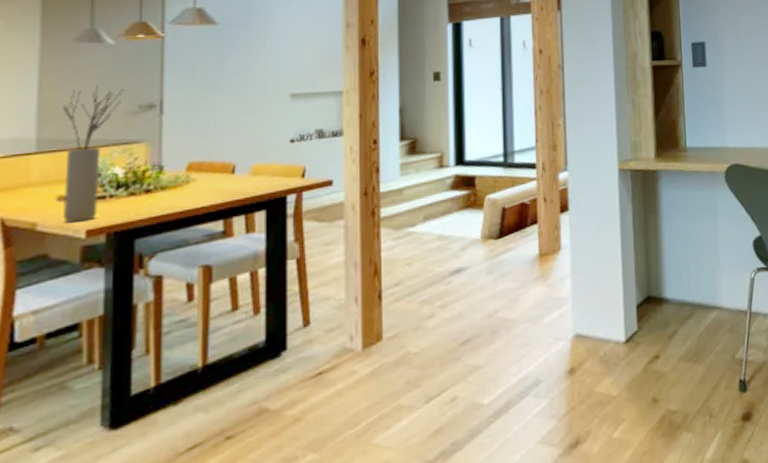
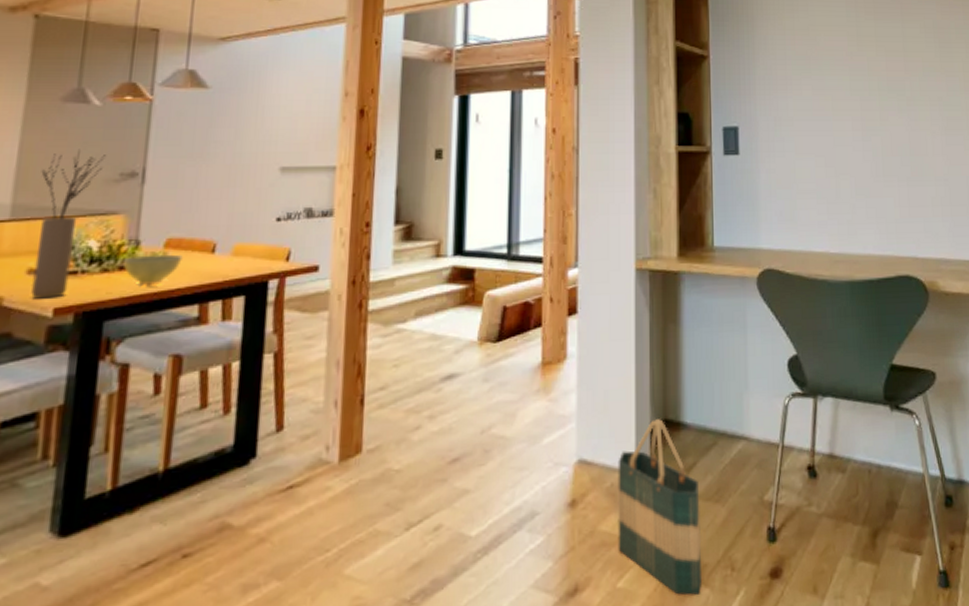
bowl: none [148,176,205,206] -> present [123,254,183,285]
tote bag: none [609,295,685,441] -> present [618,418,702,596]

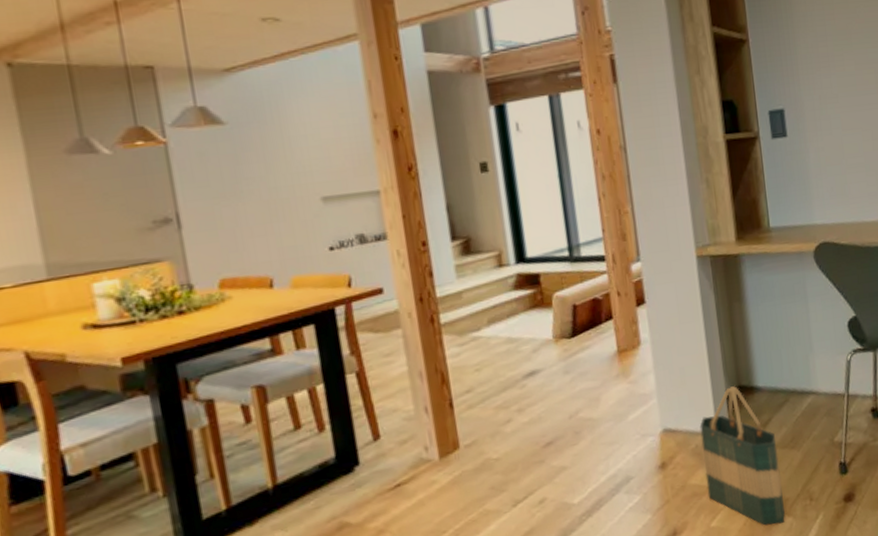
vase: present [30,149,107,299] -> none [66,201,133,352]
bowl: present [123,254,183,285] -> none [180,294,242,327]

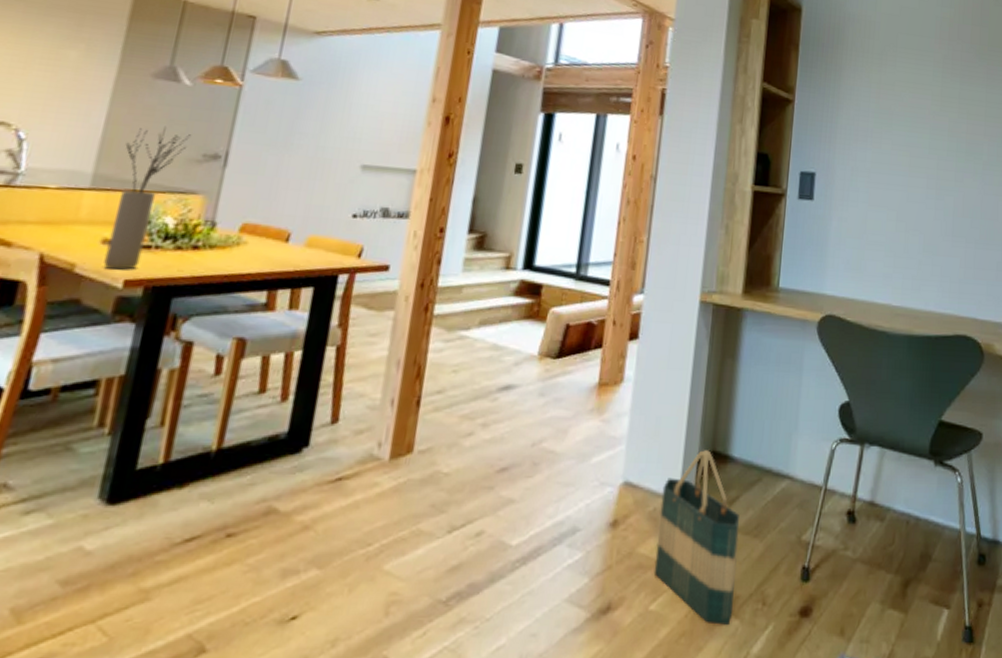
vase: none [66,201,133,352] -> present [103,126,192,270]

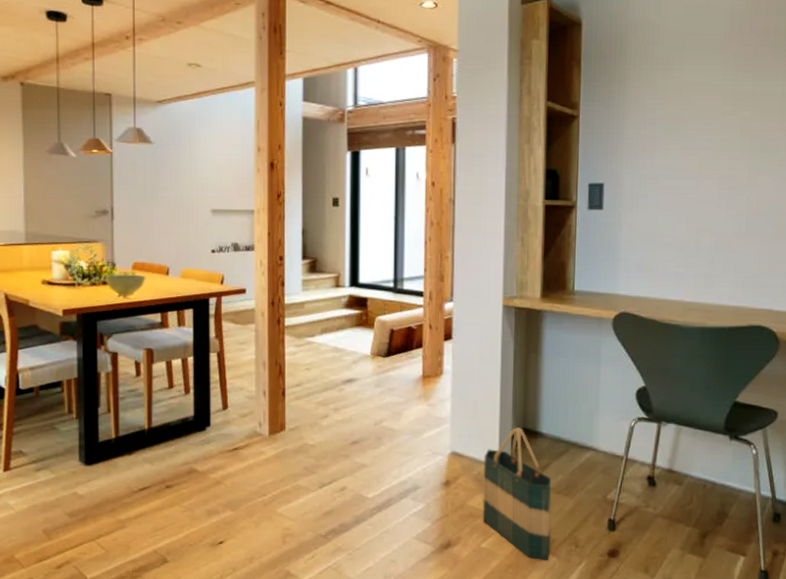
vase: present [103,126,192,270] -> none [41,191,85,302]
bowl: none [197,237,257,267] -> present [105,274,146,297]

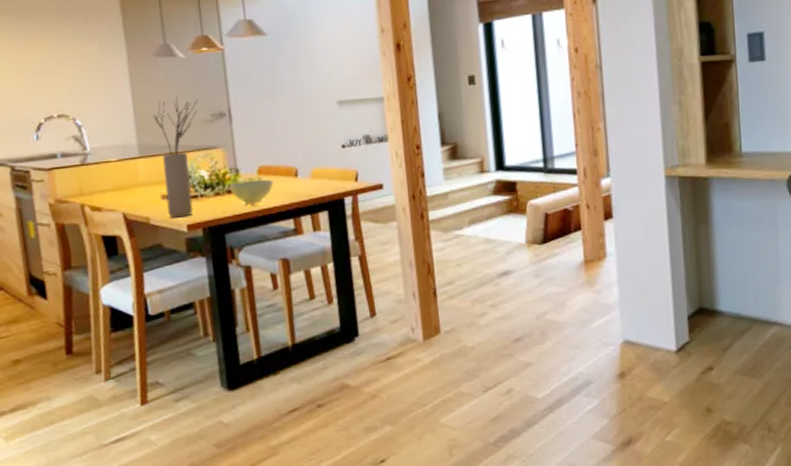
vase: none [41,191,85,302] -> present [152,96,199,218]
tote bag: present [482,426,552,560] -> none [659,306,741,450]

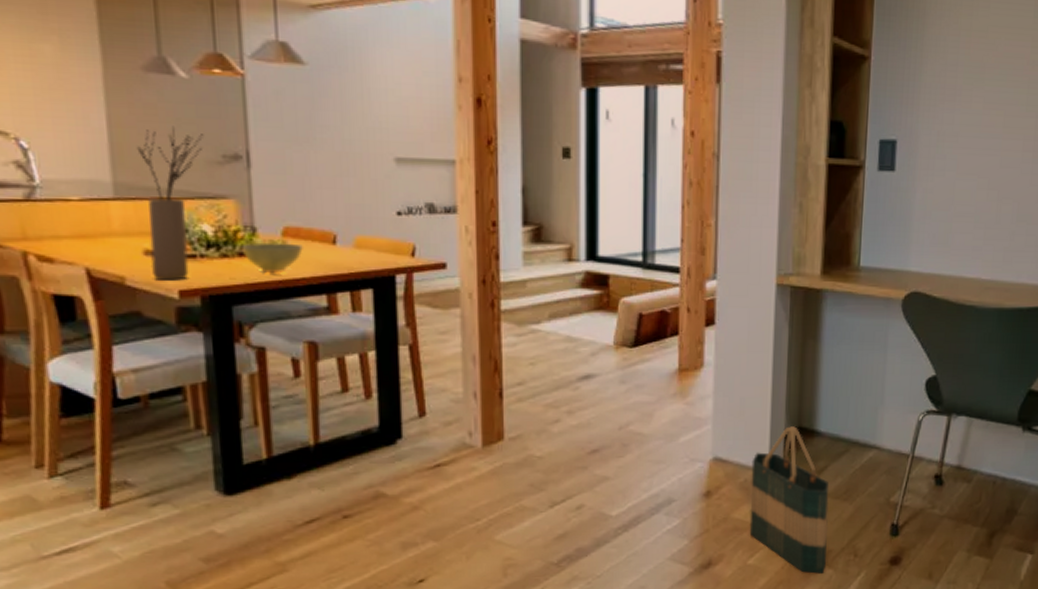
tote bag: none [659,306,741,450] -> present [749,425,829,574]

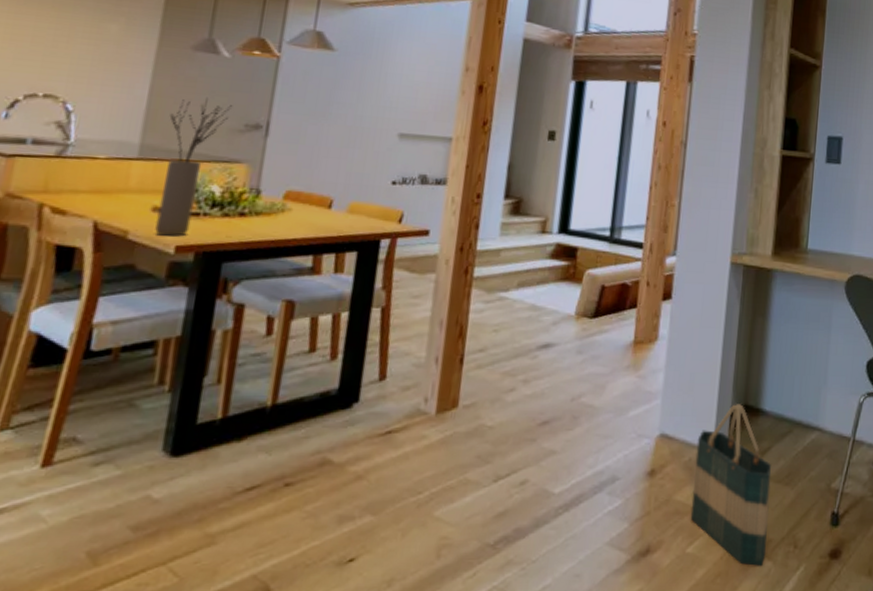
bowl: present [241,243,303,273] -> none [243,205,301,233]

